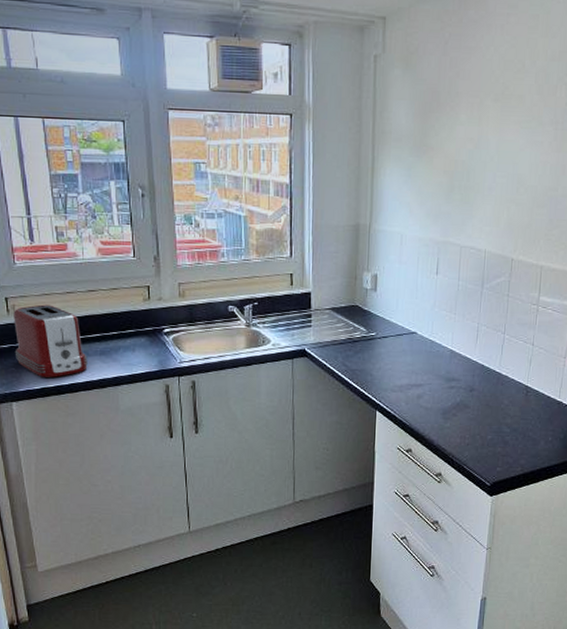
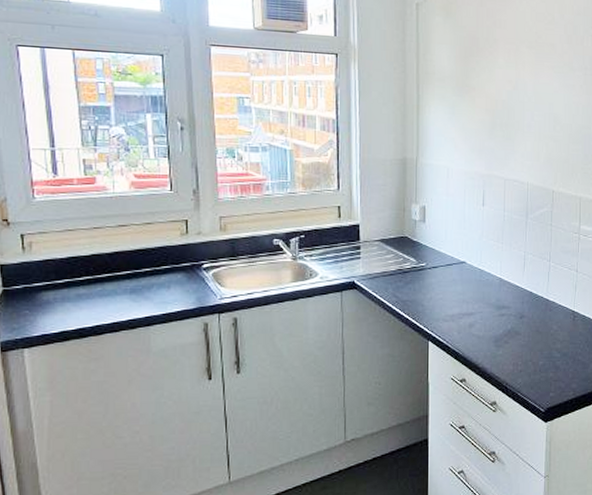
toaster: present [13,304,88,378] -> none [29,241,116,320]

